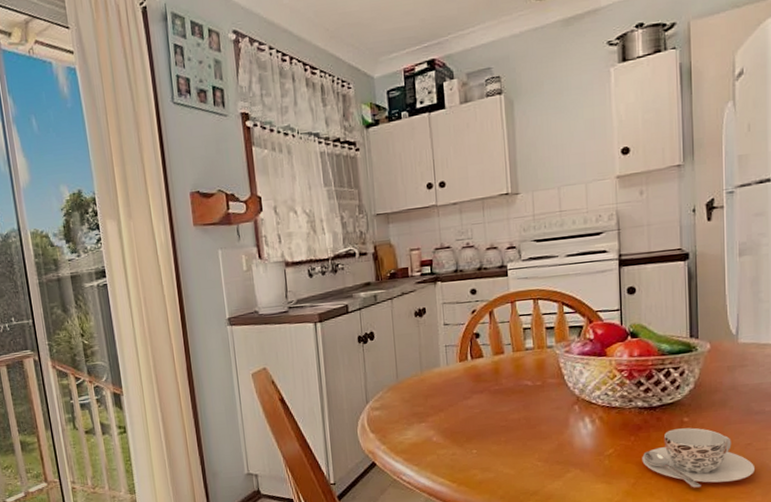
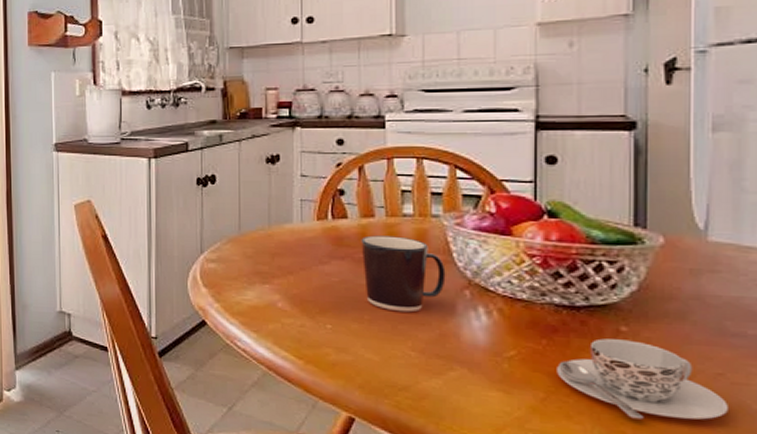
mug: none [495,367,561,431] -> present [361,235,446,313]

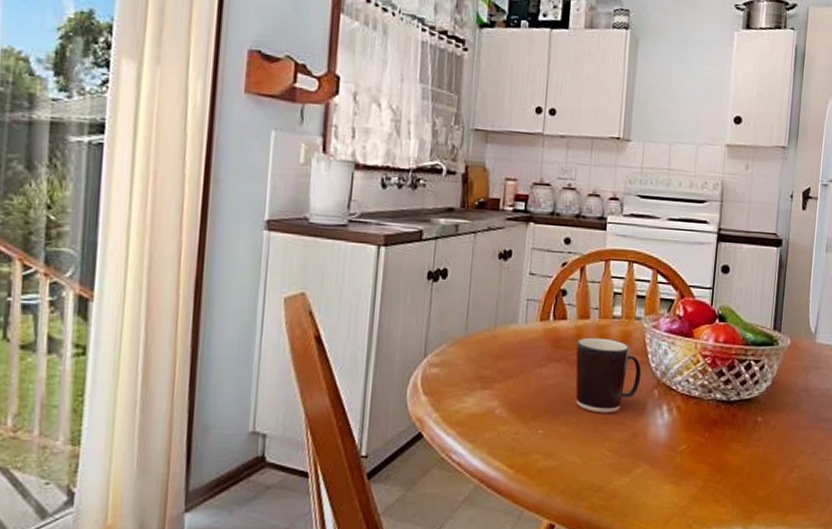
teacup: present [557,338,730,420] -> none [713,429,817,497]

